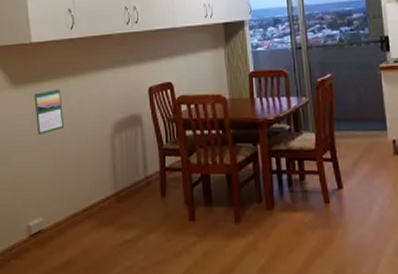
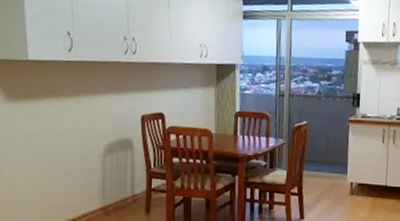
calendar: present [34,89,65,136] -> none [29,106,58,149]

